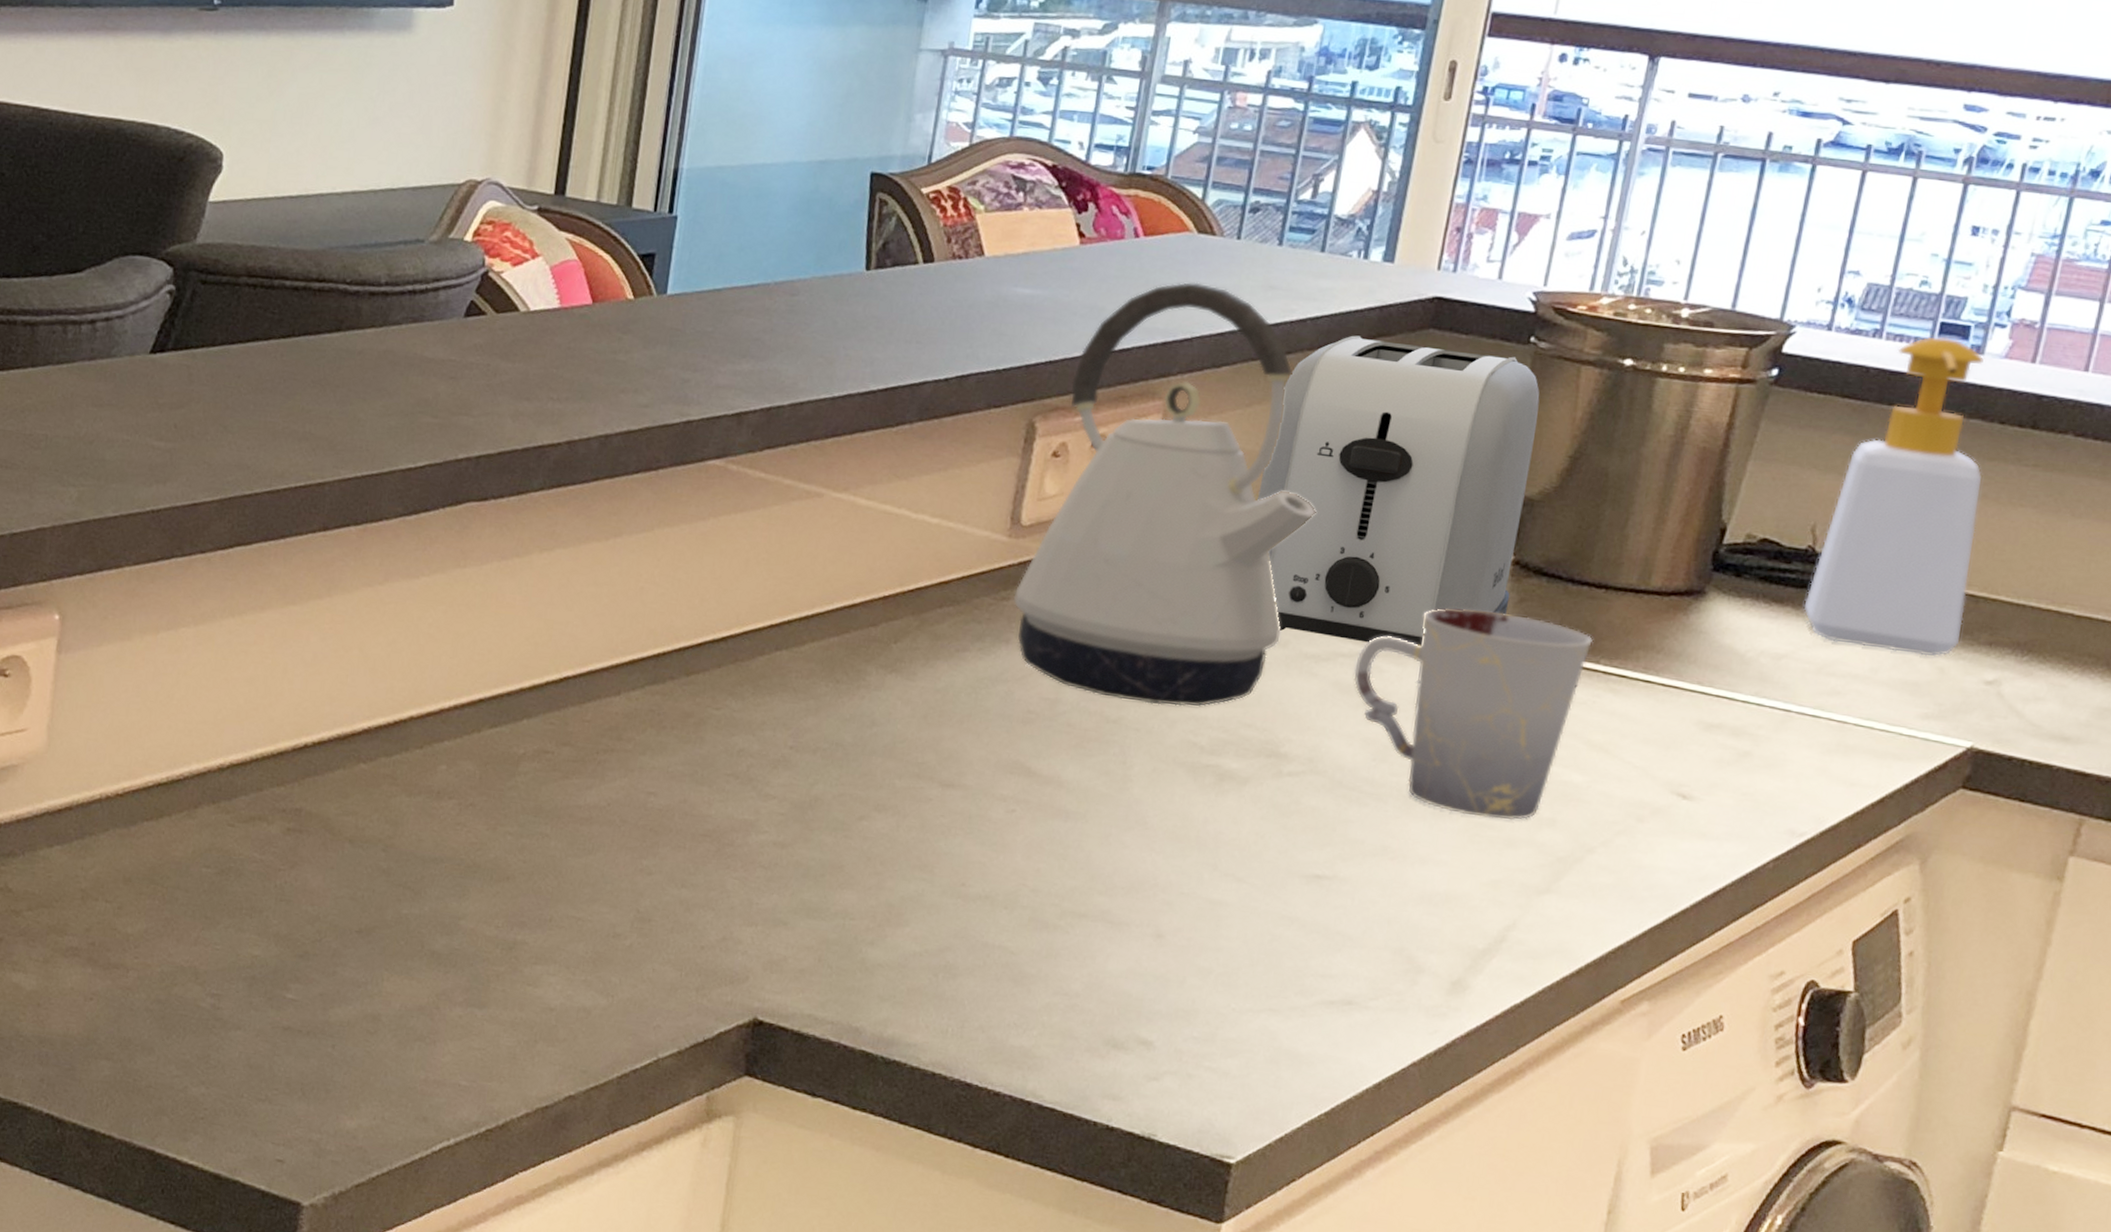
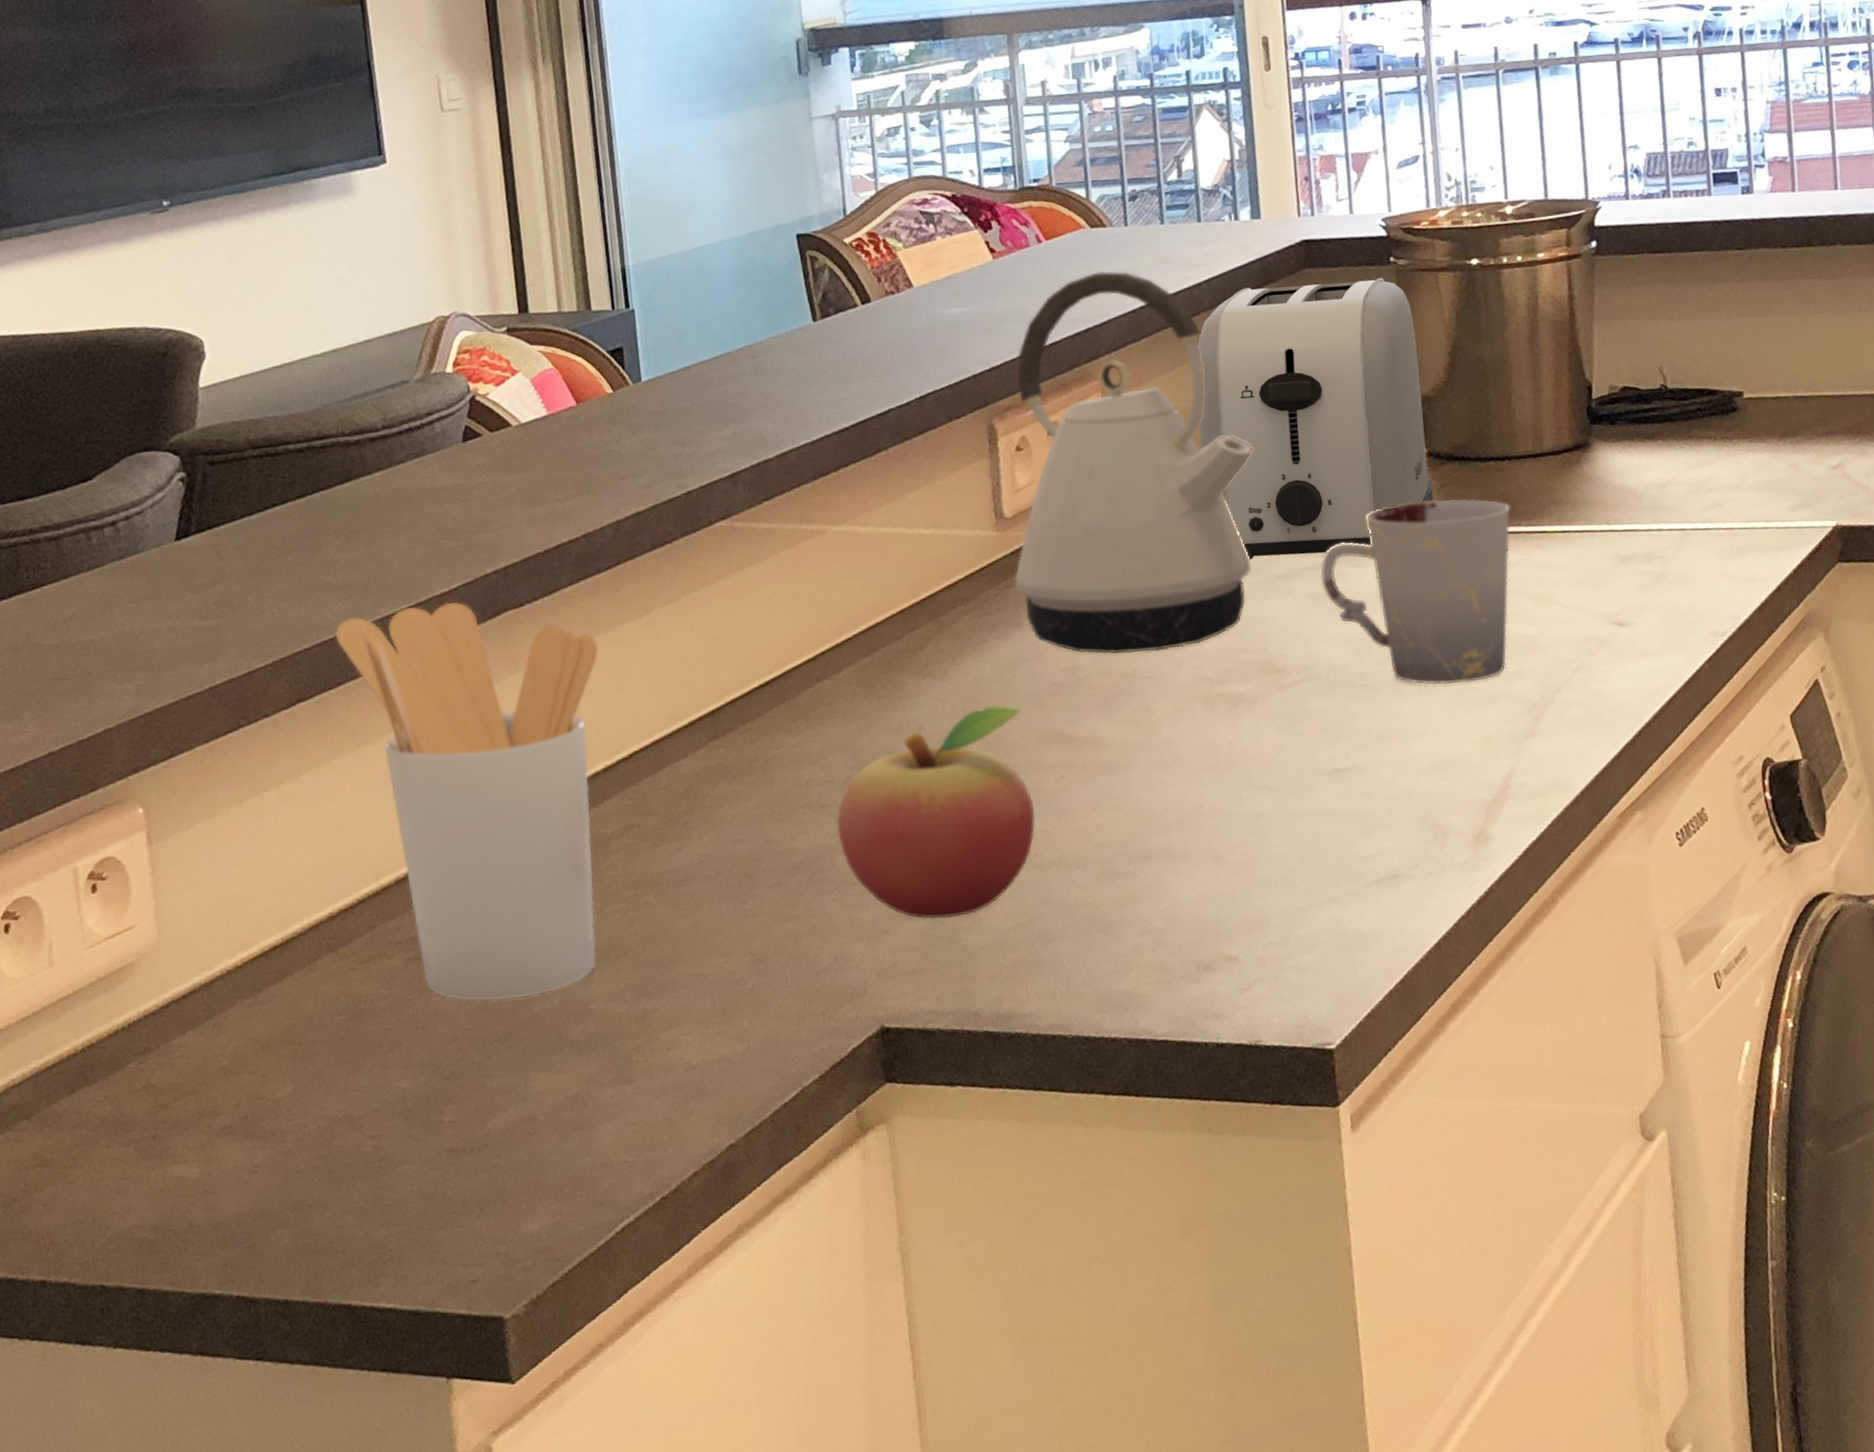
utensil holder: none [288,472,556,898] -> present [335,601,599,1002]
fruit: none [757,717,985,928] -> present [837,705,1036,920]
soap bottle: present [1803,336,1984,657] -> none [1670,184,1802,462]

